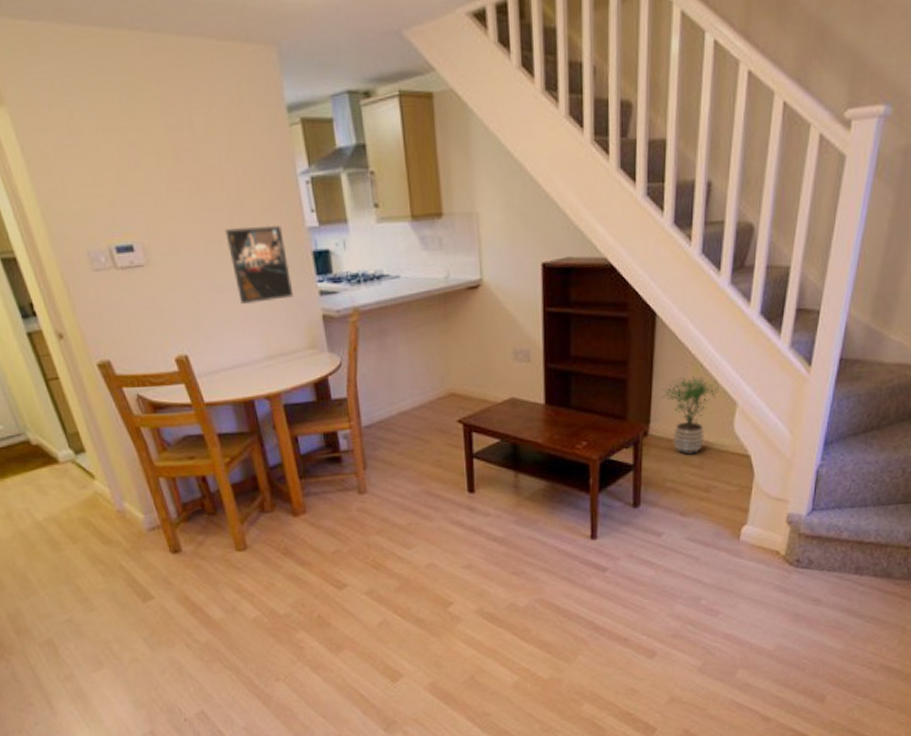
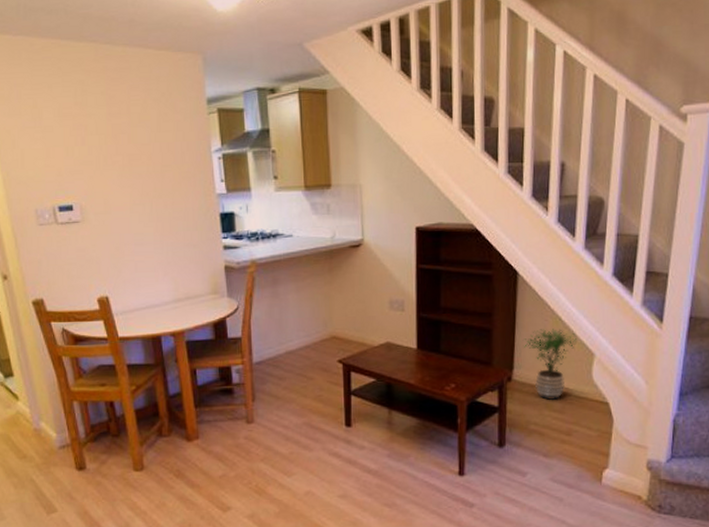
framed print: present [225,224,294,305] -> none [149,191,202,256]

